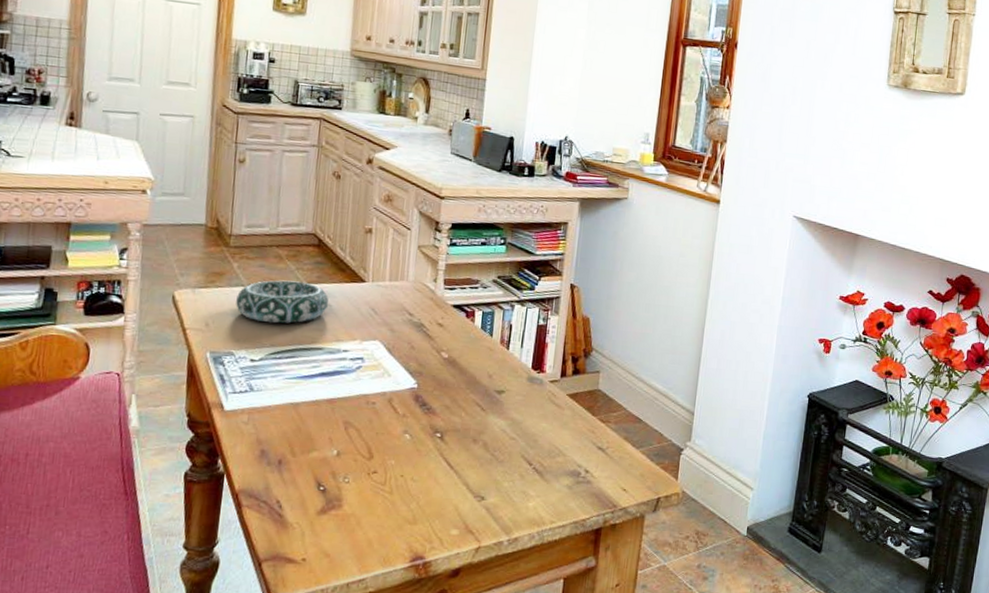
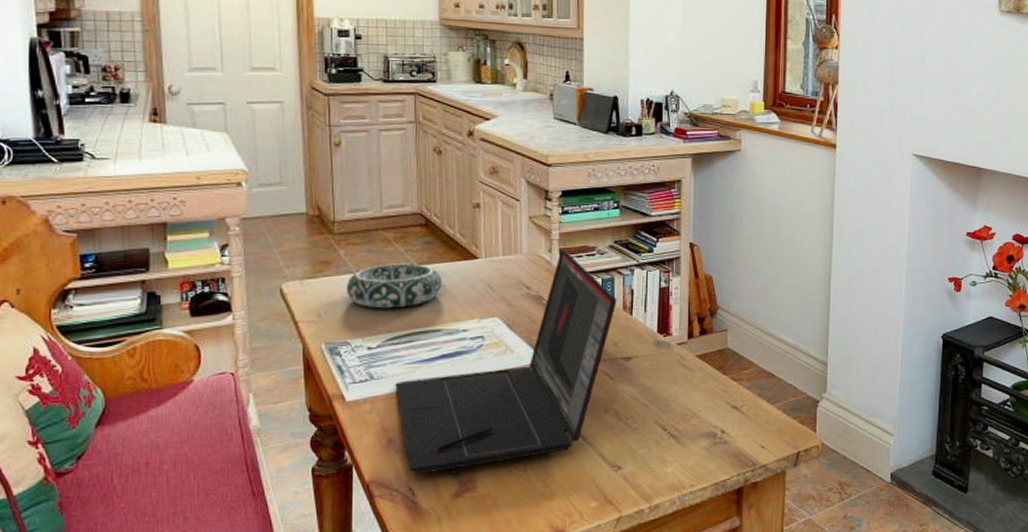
laptop: none [273,280,496,488] -> present [395,249,617,474]

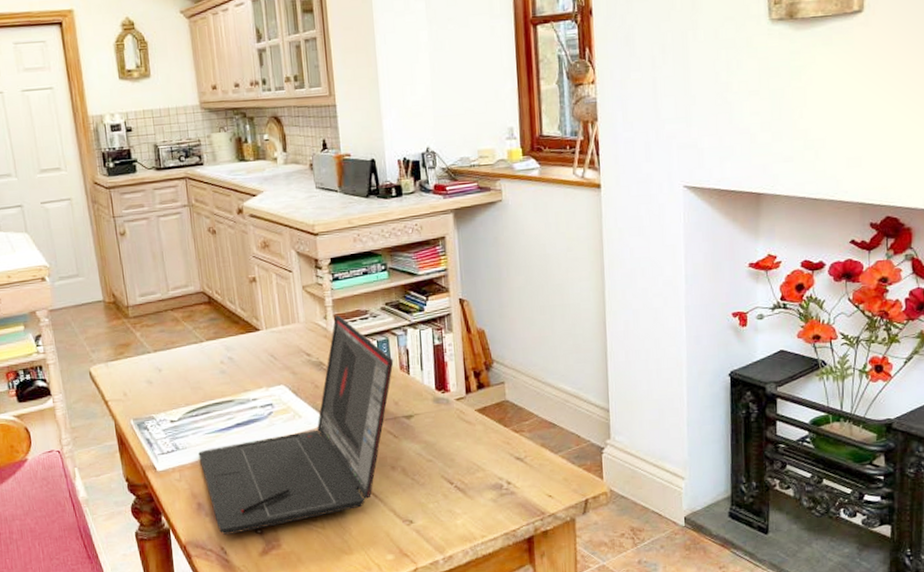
decorative bowl: present [347,263,443,309] -> none [145,340,230,384]

